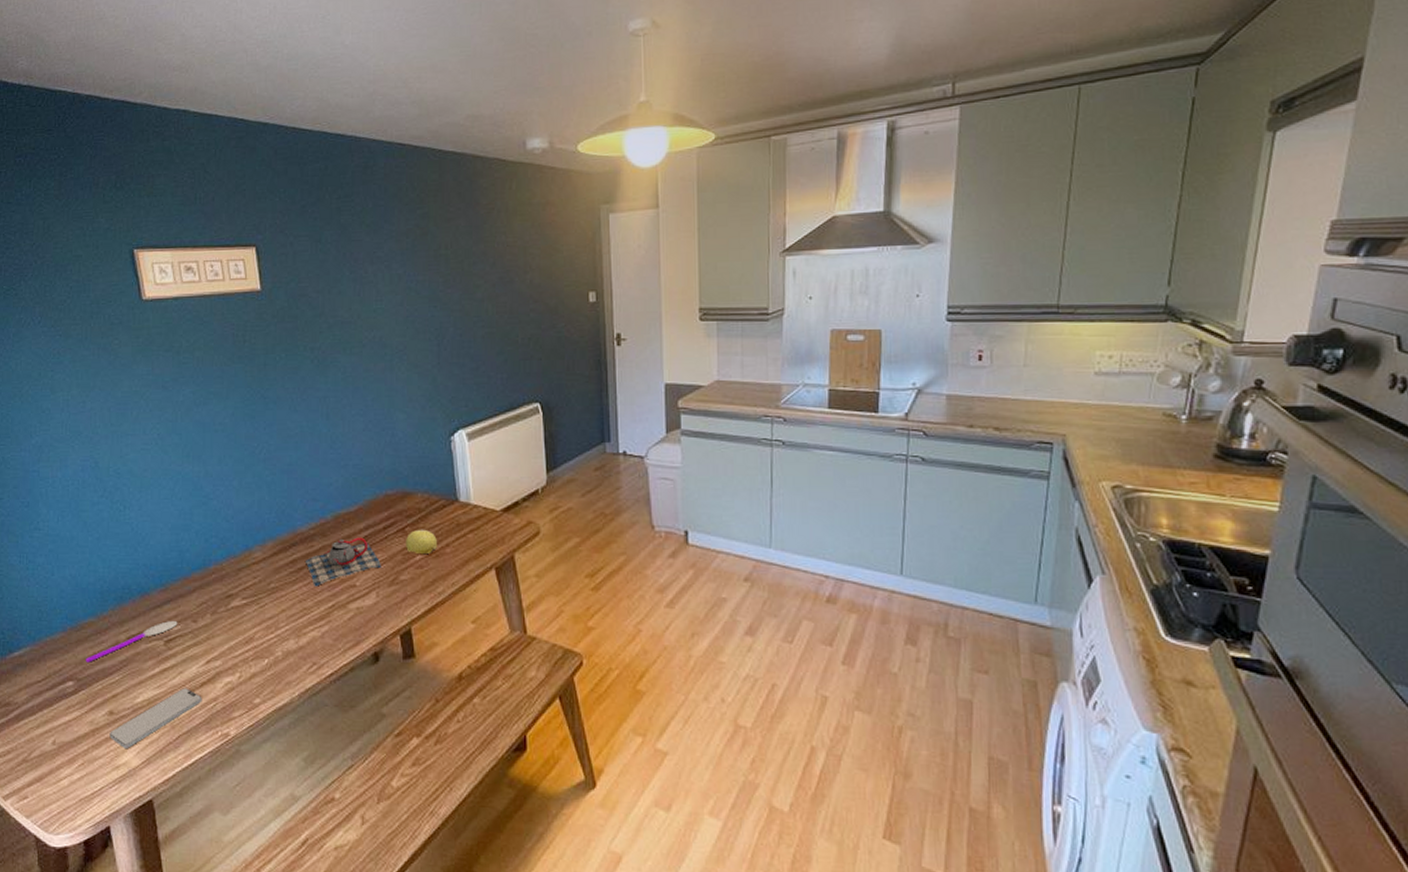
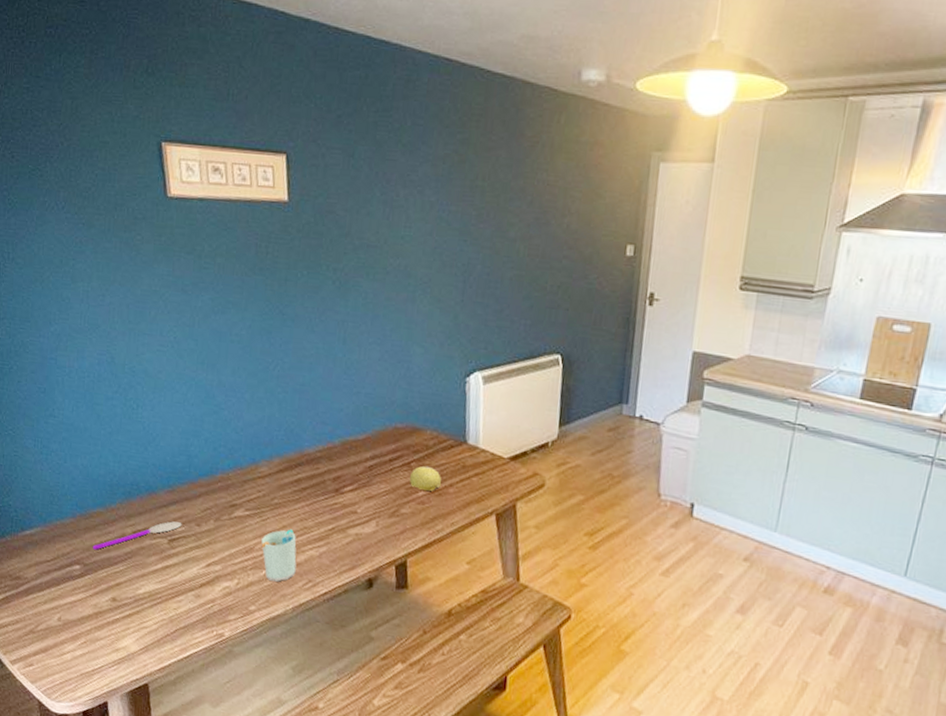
smartphone: present [109,688,202,748] -> none [111,586,201,634]
cup: none [261,612,299,669] -> present [261,529,297,582]
teapot: present [306,537,381,587] -> none [310,464,384,508]

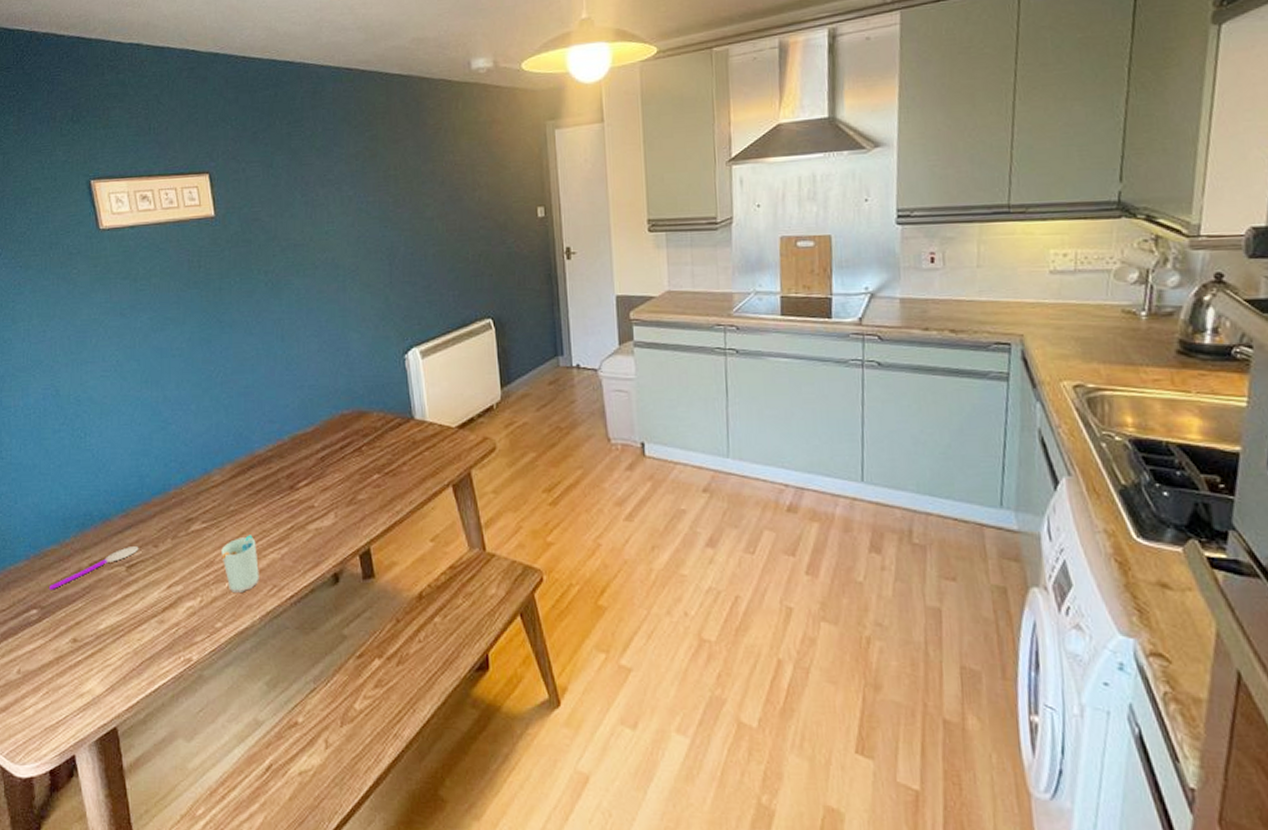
fruit: present [410,466,441,491] -> none [363,448,394,473]

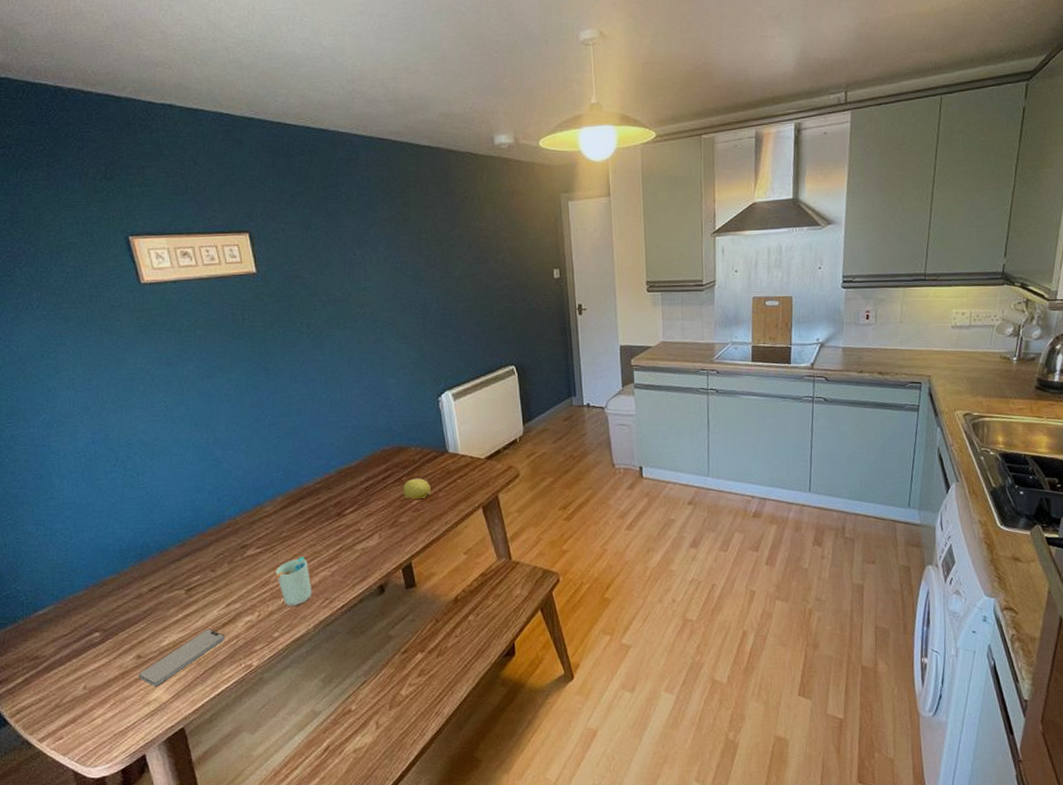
spoon: present [48,547,139,590] -> none [109,572,197,615]
smartphone: none [73,613,164,676] -> present [138,629,225,686]
fruit: none [363,448,394,473] -> present [403,478,431,499]

